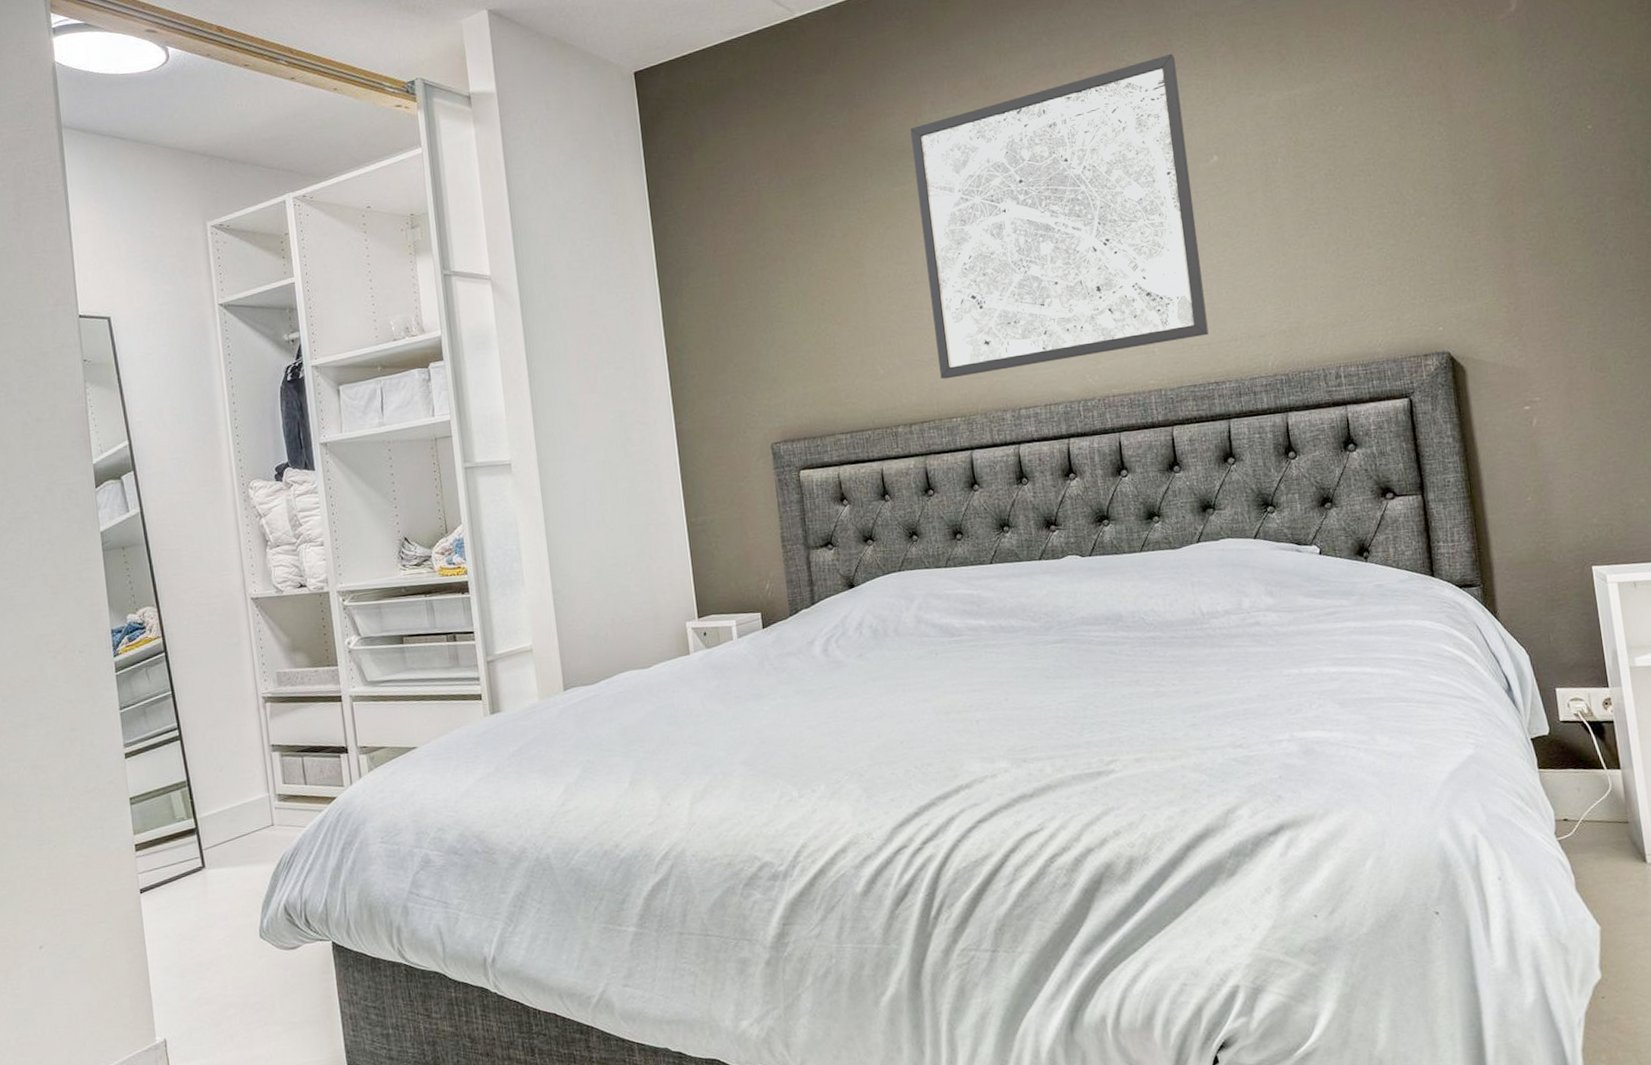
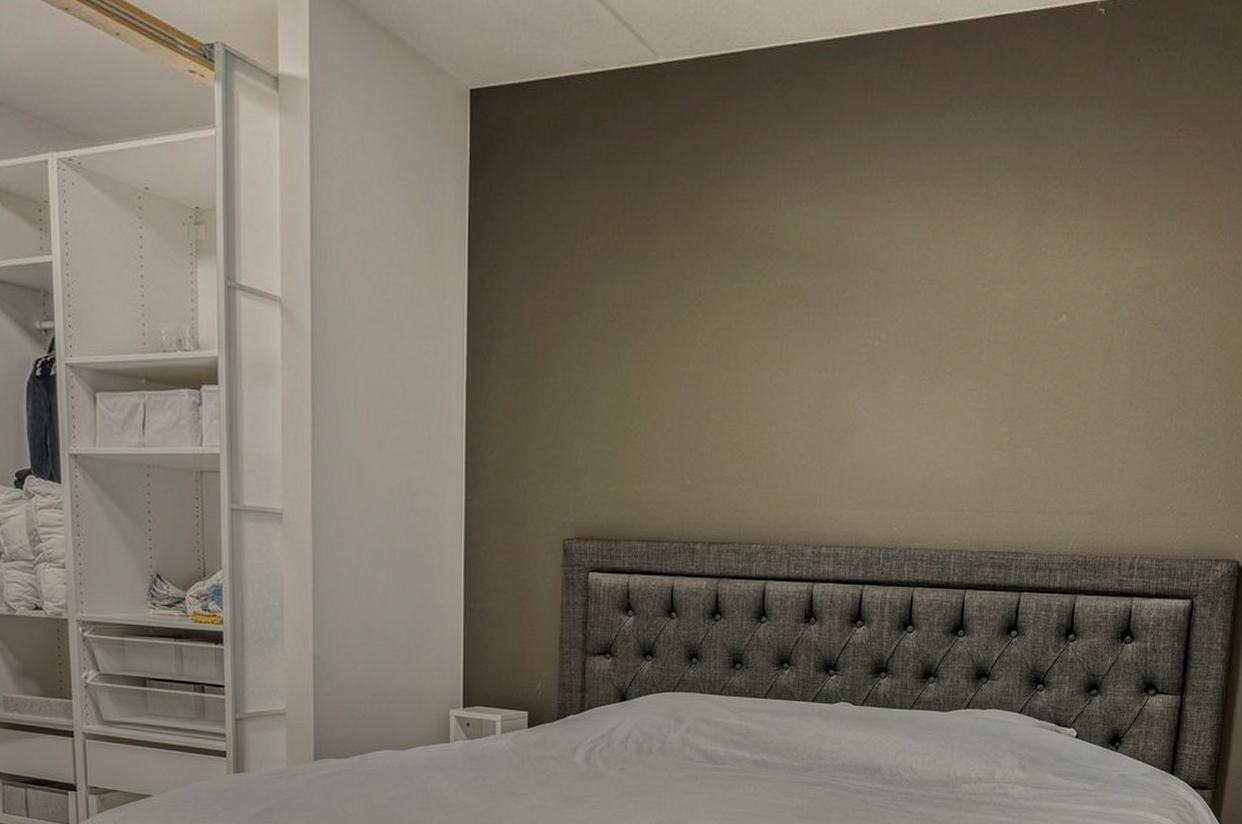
wall art: present [910,53,1209,380] -> none [748,192,1047,503]

